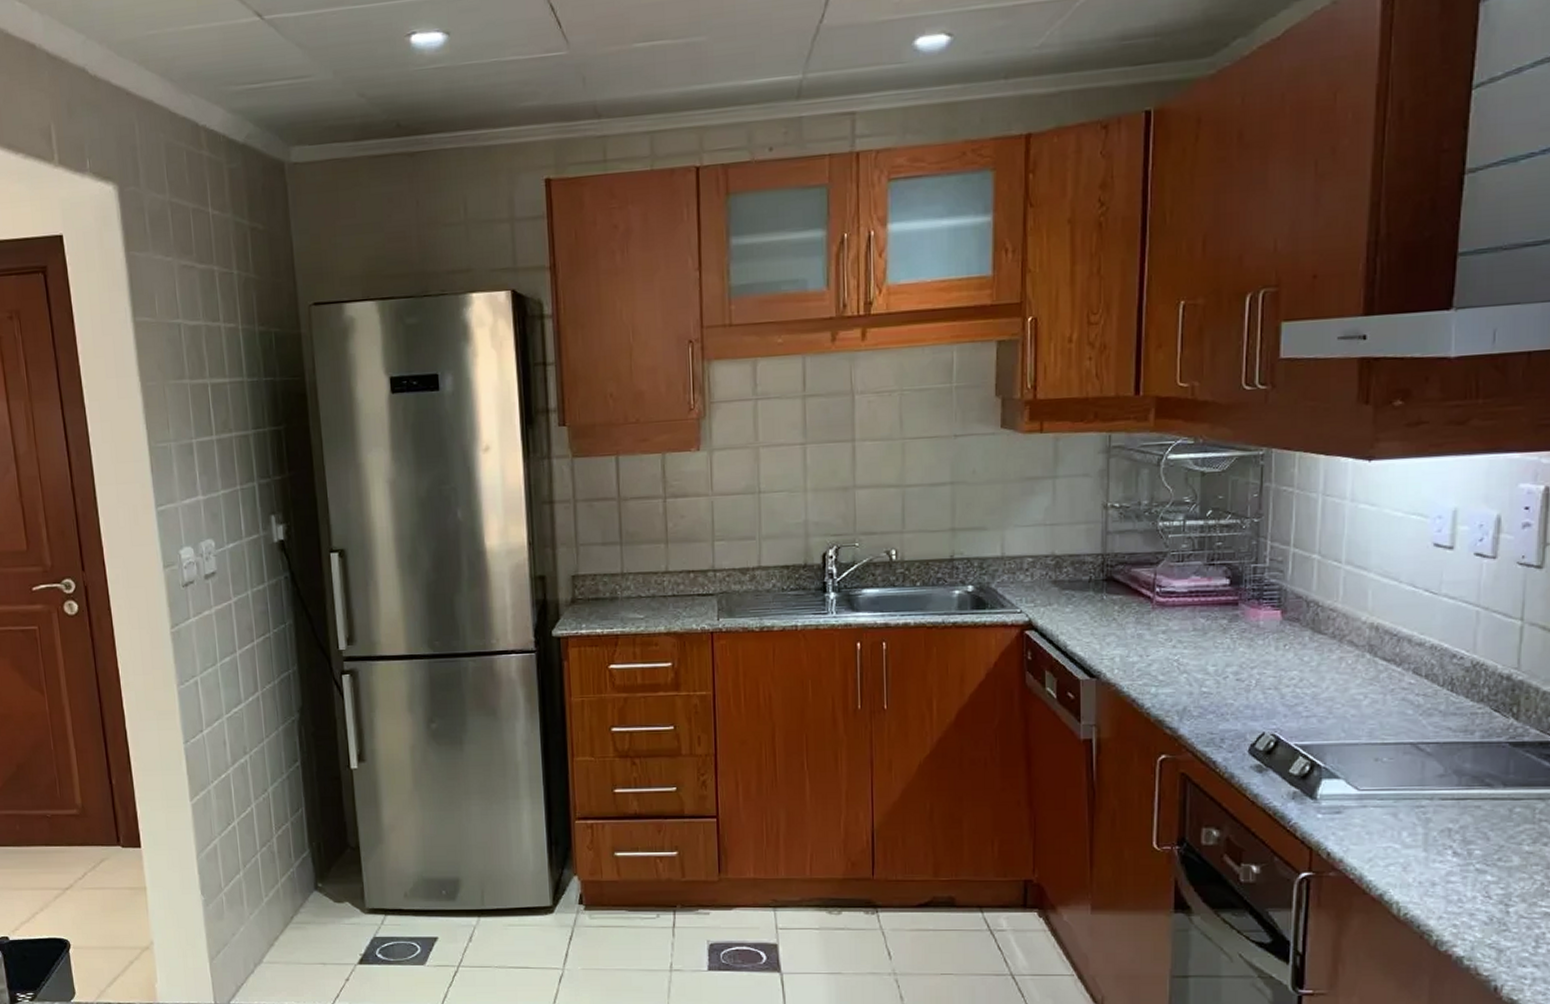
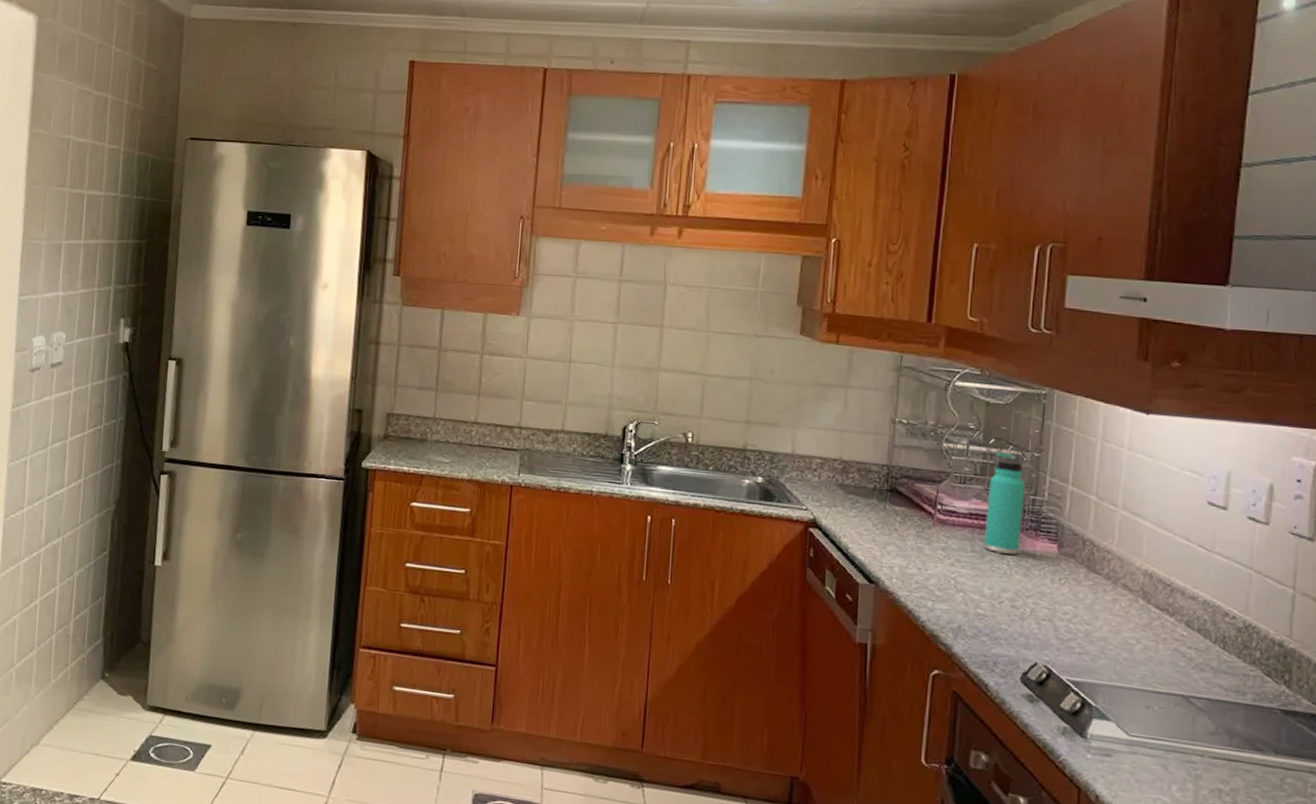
thermos bottle: none [1205,521,1245,628] -> present [983,451,1025,555]

